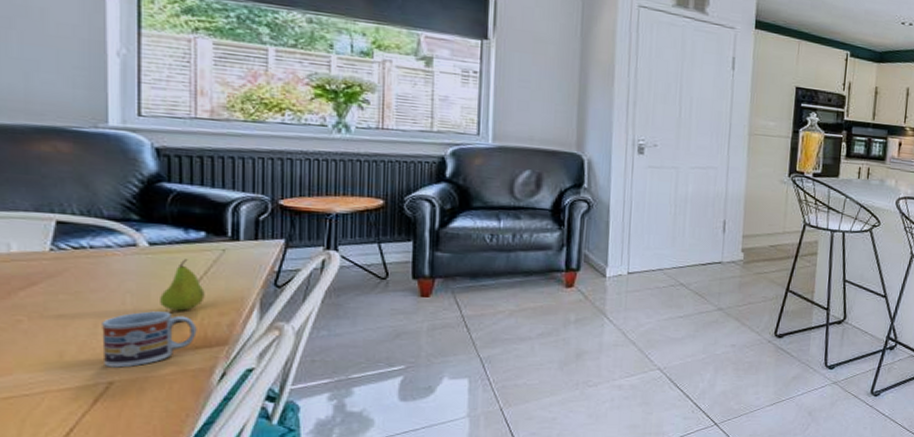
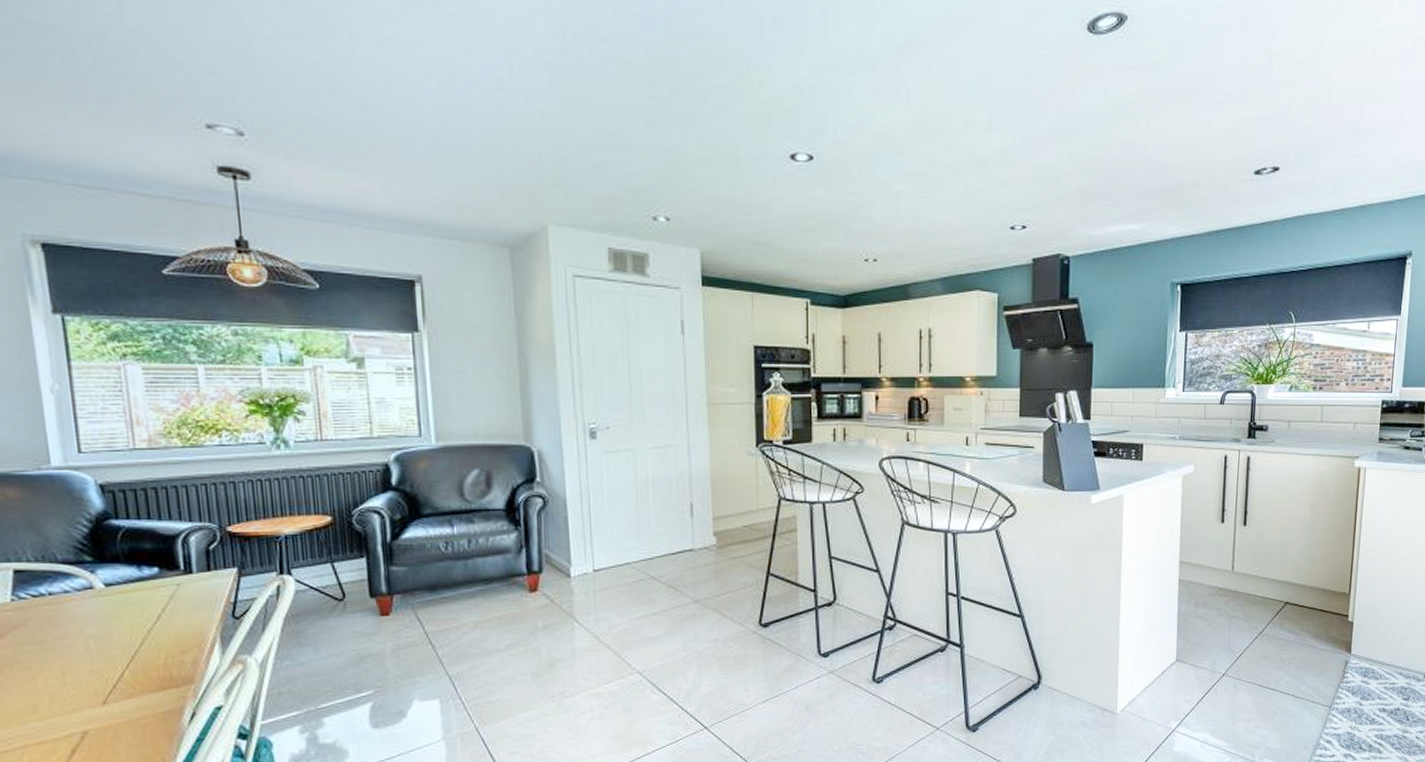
cup: present [102,311,197,368] -> none [69,654,163,716]
fruit: present [160,259,205,311] -> none [122,597,166,652]

